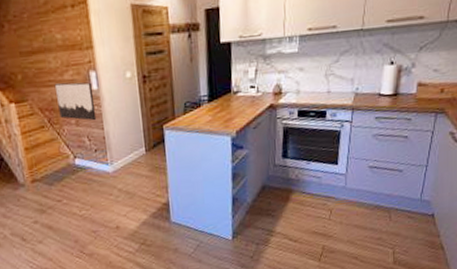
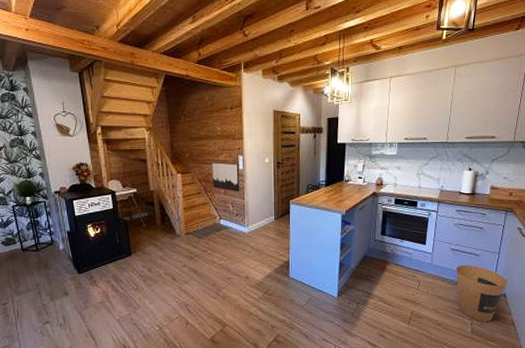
trash can: none [375,183,436,250] -> present [456,265,507,322]

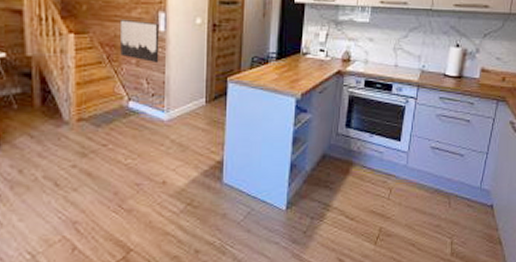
trash can: present [456,265,507,322] -> none [436,167,495,241]

